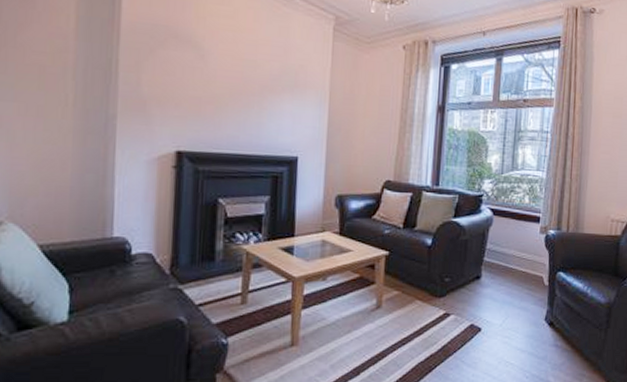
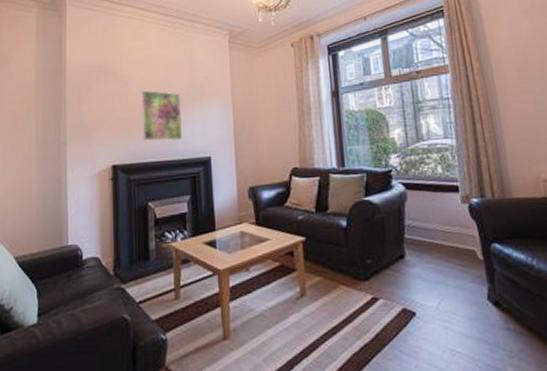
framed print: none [217,67,269,134] -> present [140,89,183,142]

